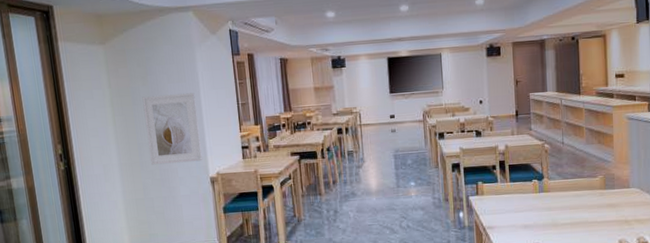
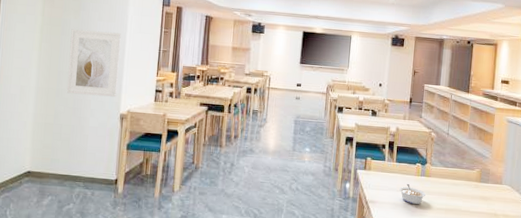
legume: none [518,202,547,223] -> present [399,183,426,204]

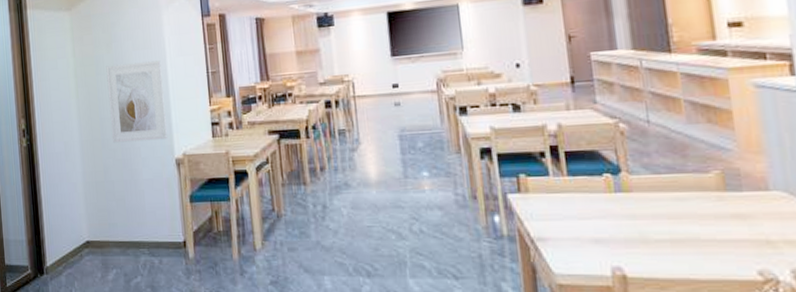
legume: present [399,183,426,204] -> none [582,205,630,236]

